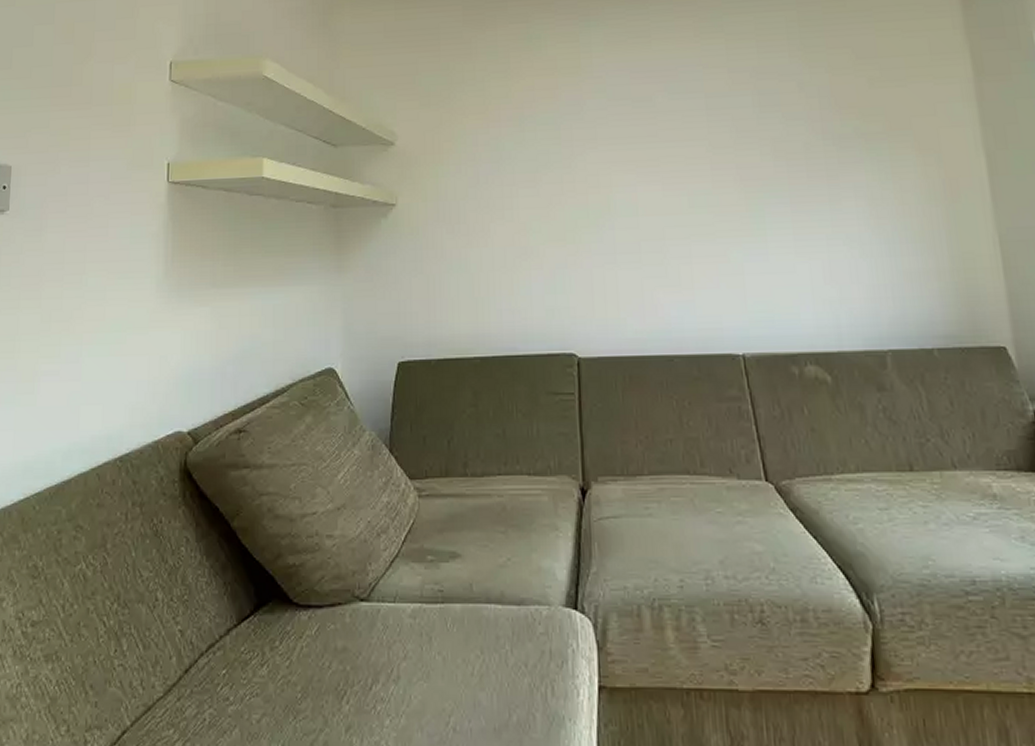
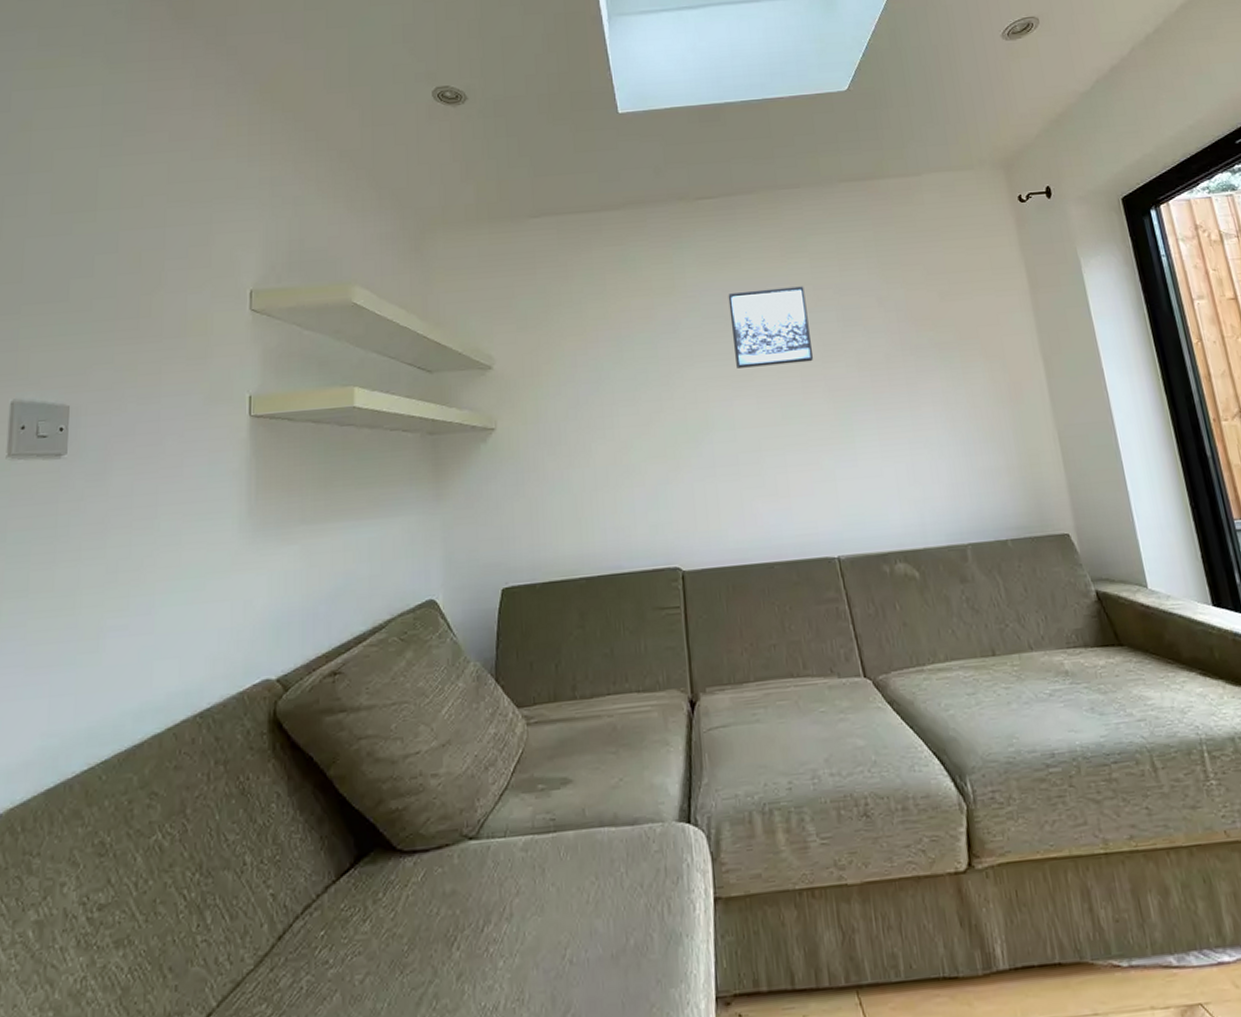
wall art: none [636,68,726,153] -> present [728,286,814,368]

